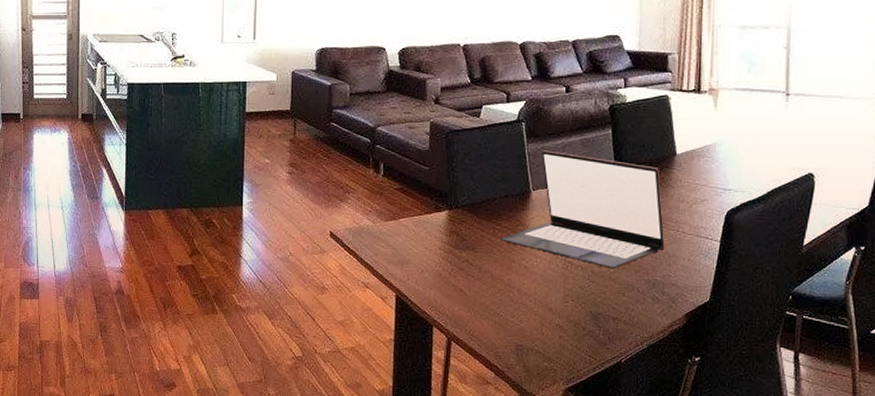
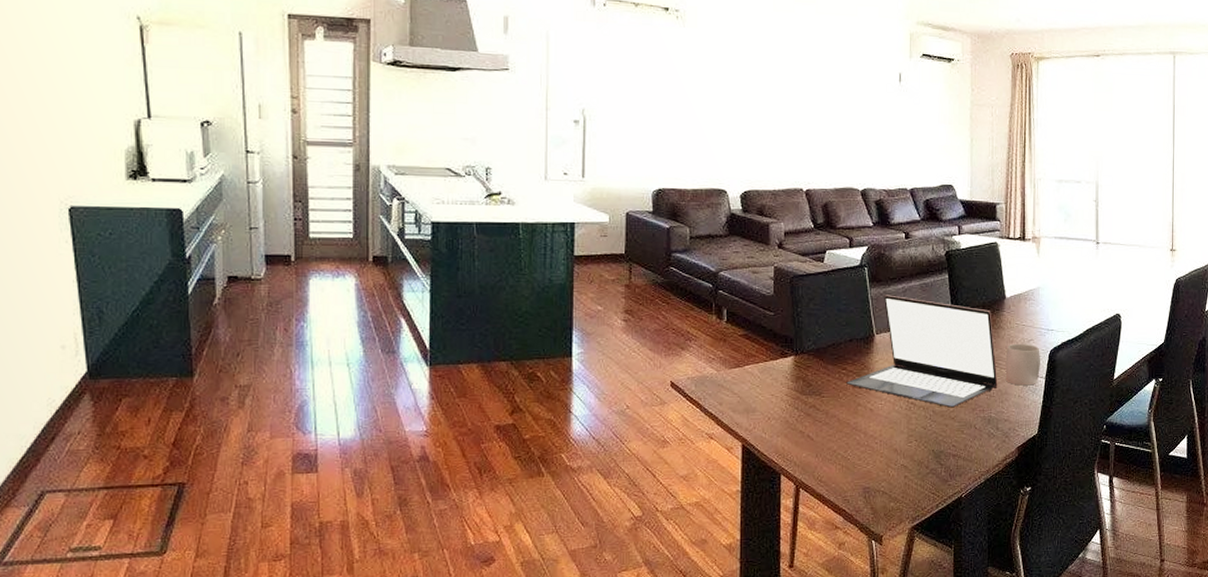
mug: none [673,203,715,249] -> present [1005,343,1040,386]

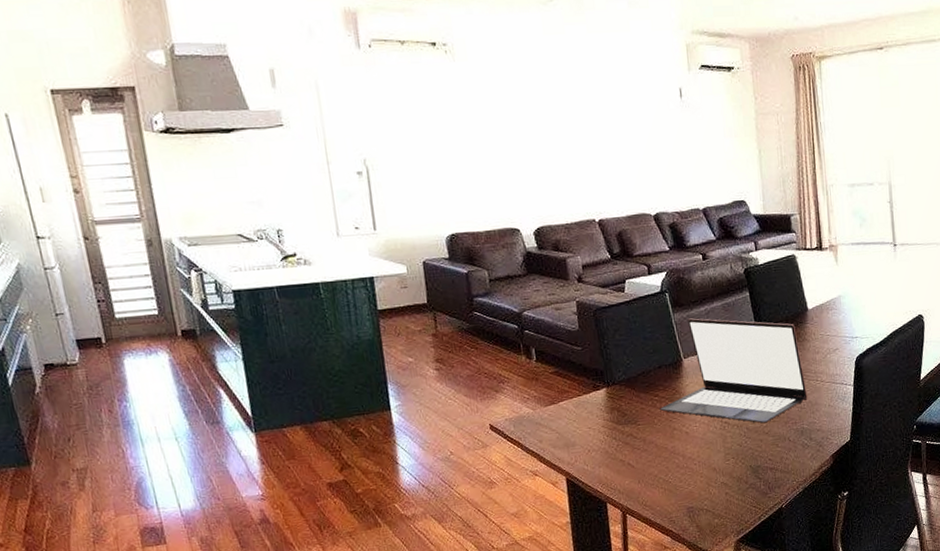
mug: present [1005,343,1040,386] -> none [812,353,848,395]

